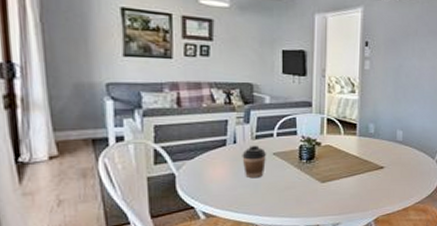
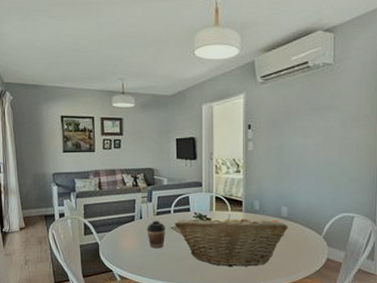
fruit basket: none [278,138,403,195] -> present [174,214,288,267]

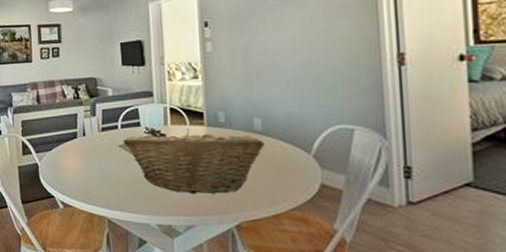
coffee cup: present [146,220,166,249] -> none [91,137,113,171]

